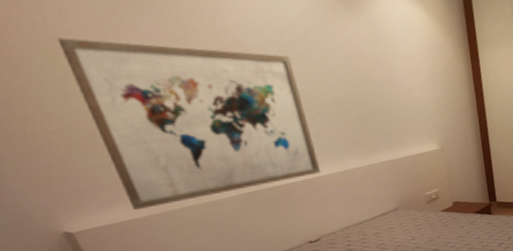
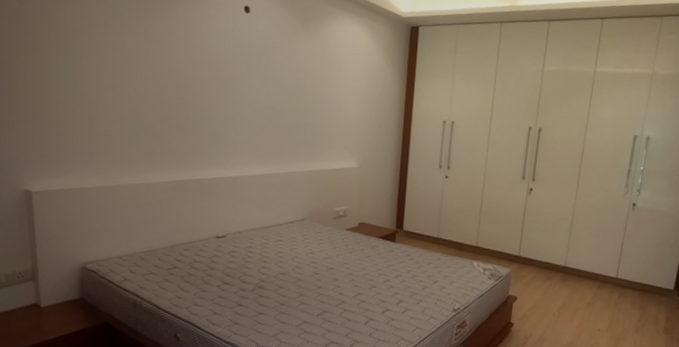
wall art: present [56,38,322,211] -> none [75,31,246,181]

